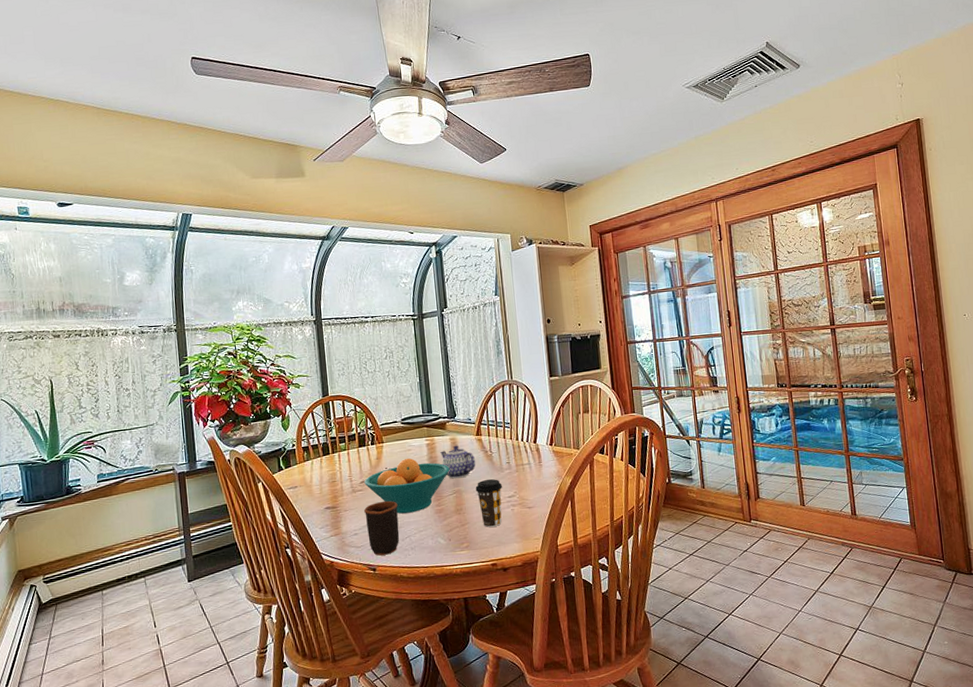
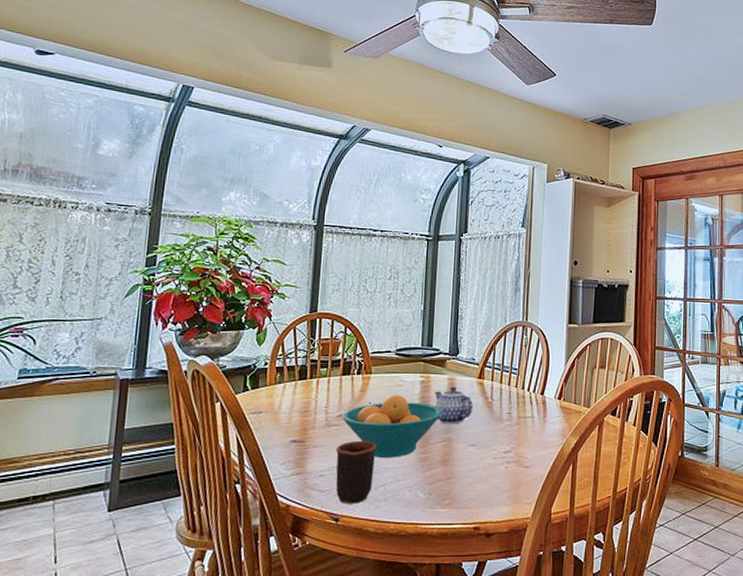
coffee cup: present [475,479,502,527] -> none [468,430,499,484]

